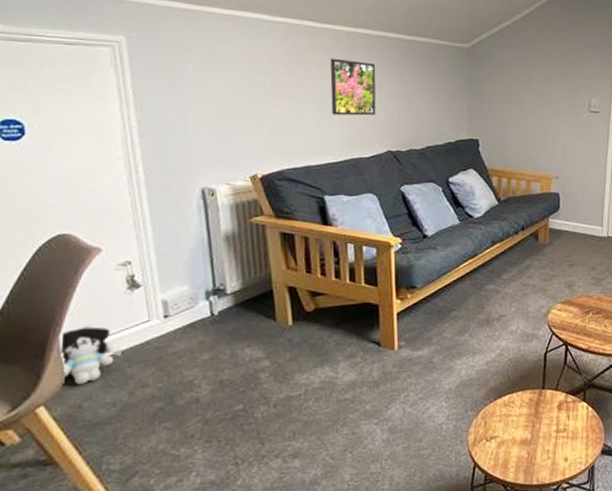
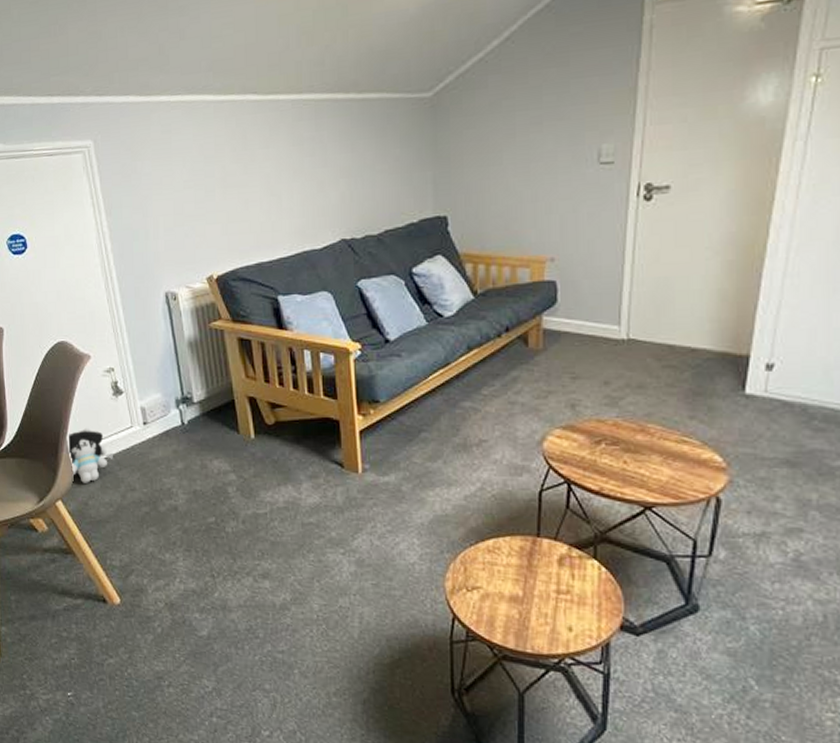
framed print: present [330,58,376,116] -> none [276,134,327,202]

